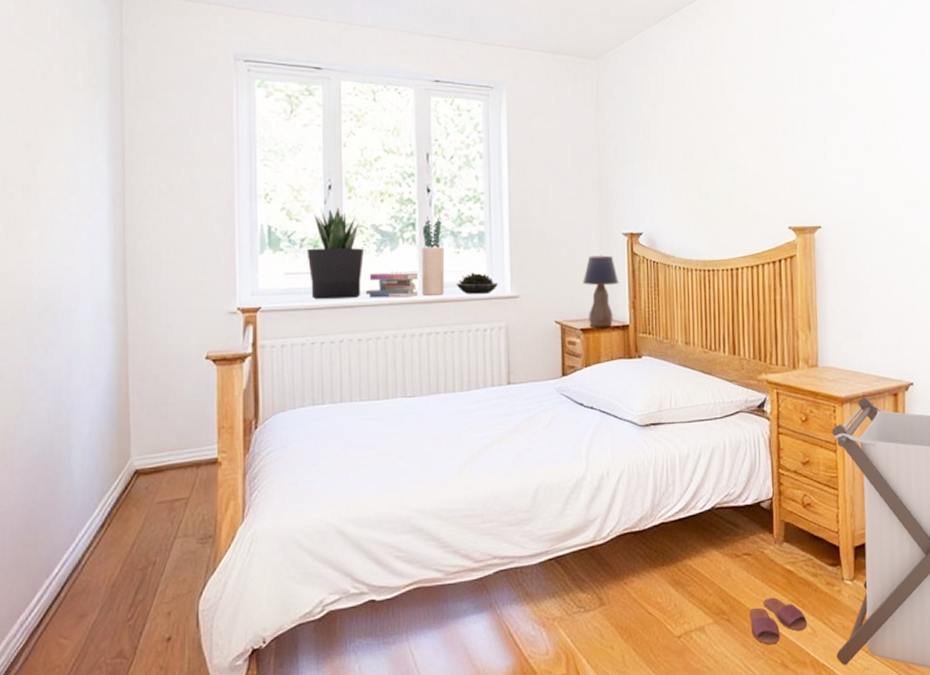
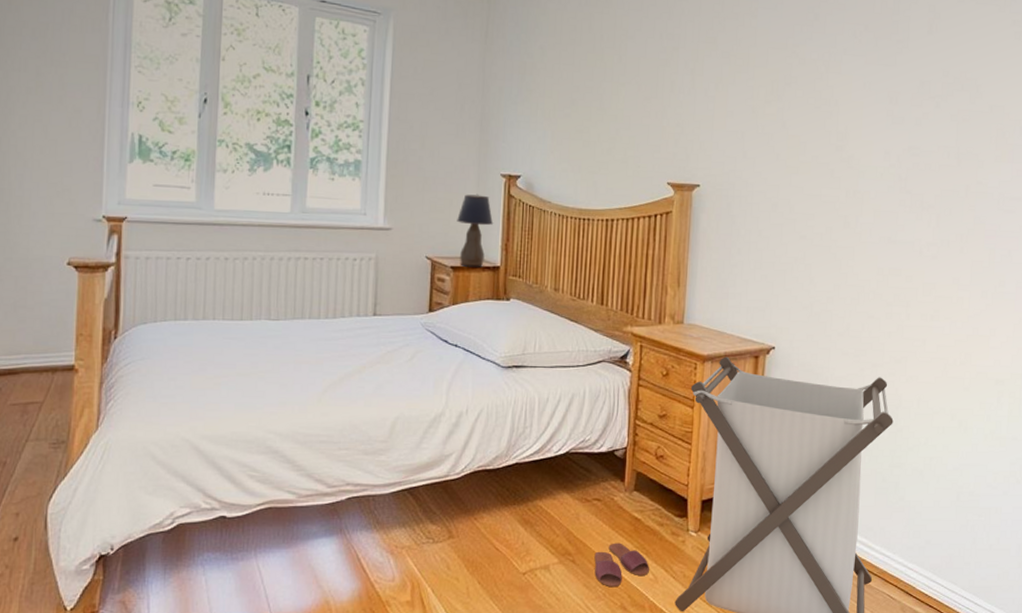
planter: present [307,207,365,300] -> none [177,121,237,217]
books: present [365,272,419,298] -> none [235,192,291,220]
vase: present [421,214,445,297] -> none [293,138,319,222]
succulent plant: present [456,272,498,295] -> none [328,200,371,224]

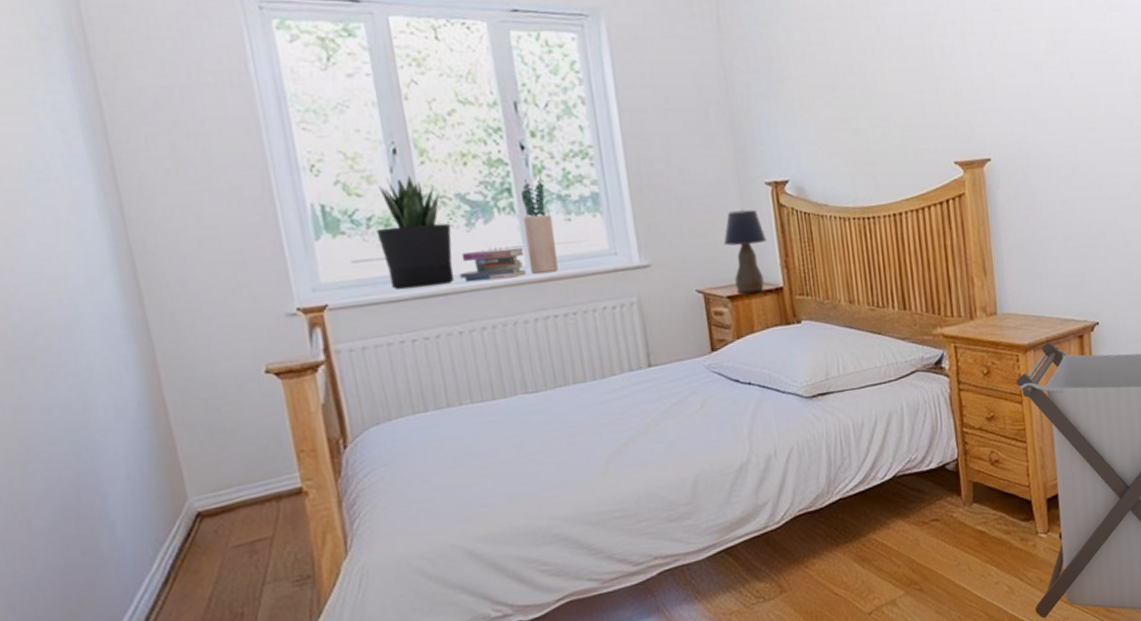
planter: none [177,121,237,217] -> present [376,176,455,291]
books: none [235,192,291,220] -> present [459,247,526,283]
vase: none [293,138,319,222] -> present [521,175,559,275]
slippers: present [594,543,649,588] -> none [942,560,1003,609]

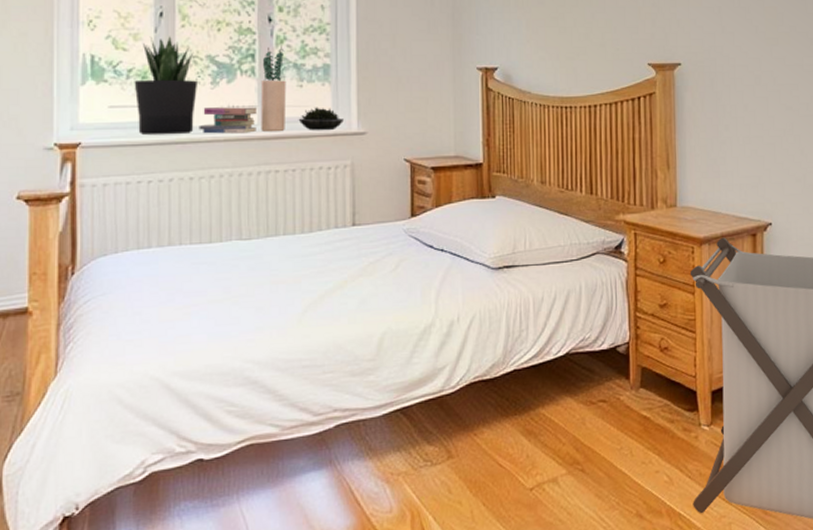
succulent plant: none [571,241,623,269] -> present [298,107,343,131]
table lamp: present [724,209,767,294] -> none [434,89,473,166]

